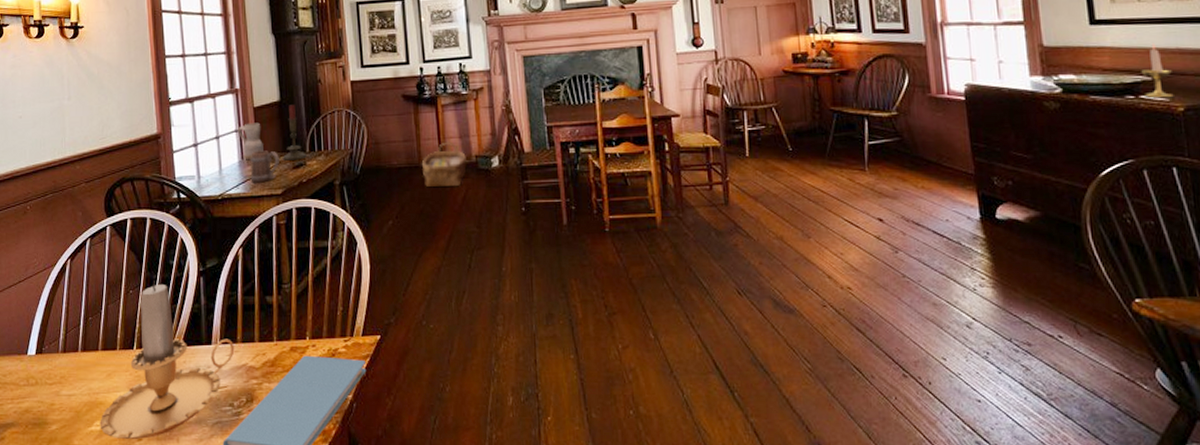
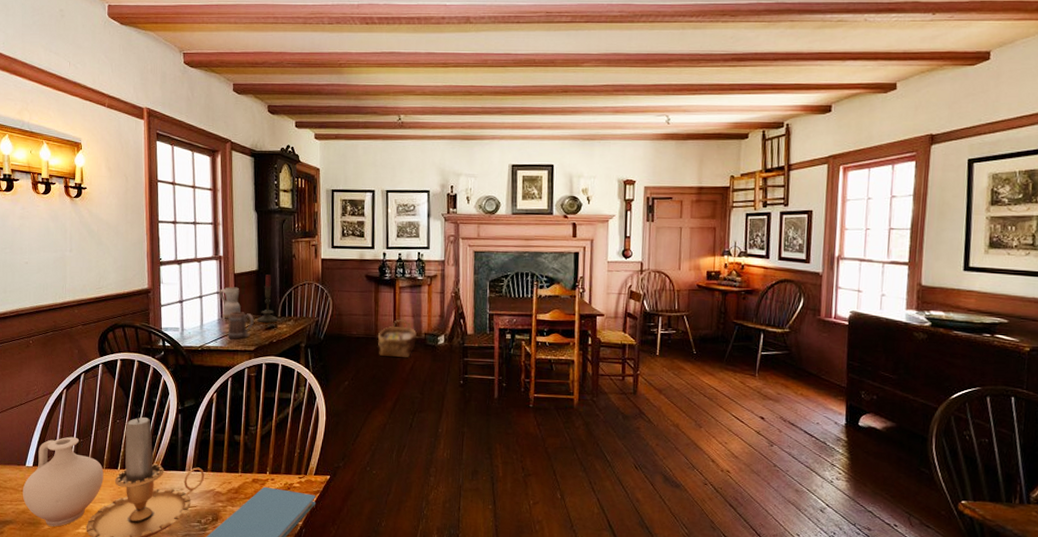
ceramic jug: none [24,315,118,426] -> present [22,436,104,527]
candlestick: present [1141,43,1174,99] -> none [998,291,1025,339]

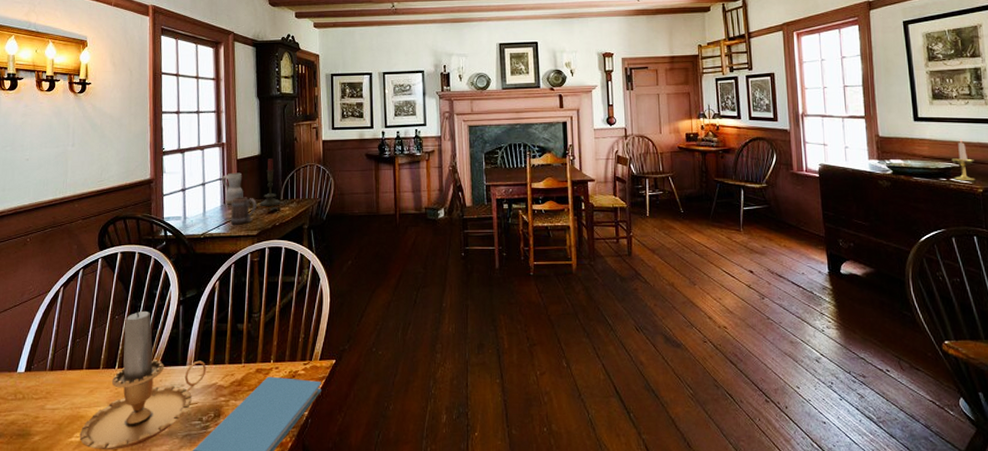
ceramic jug: present [22,436,104,527] -> none [12,337,100,437]
woven basket: present [377,319,417,358] -> none [379,195,417,234]
candlestick: none [998,291,1025,339] -> present [951,138,975,181]

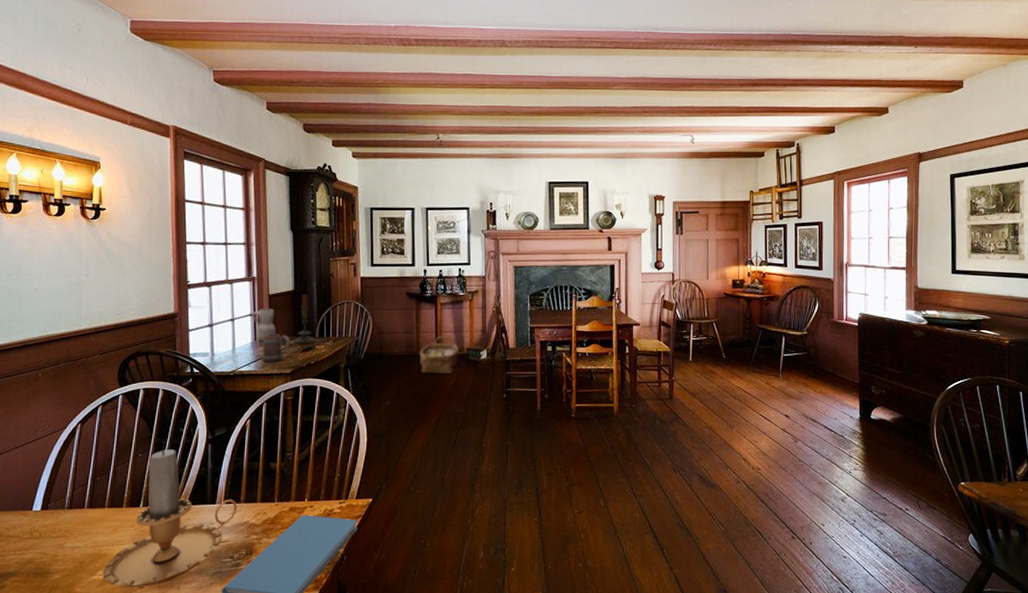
woven basket: none [379,195,417,234] -> present [419,335,459,375]
candlestick: present [951,138,975,181] -> none [983,291,1004,333]

